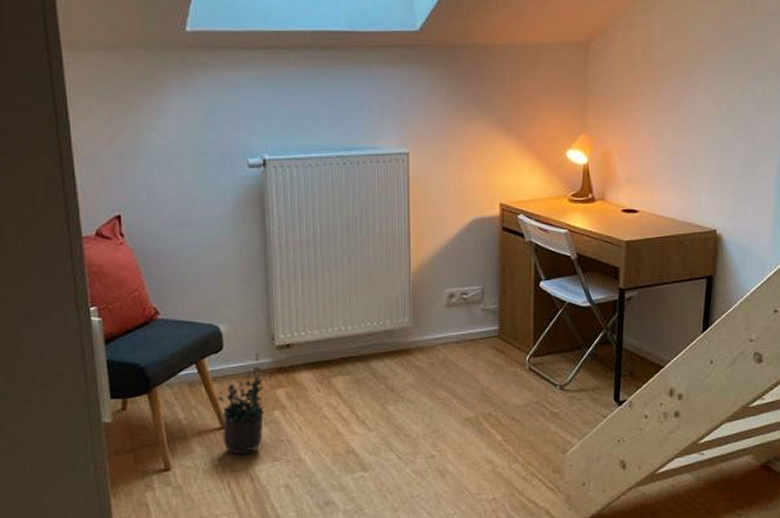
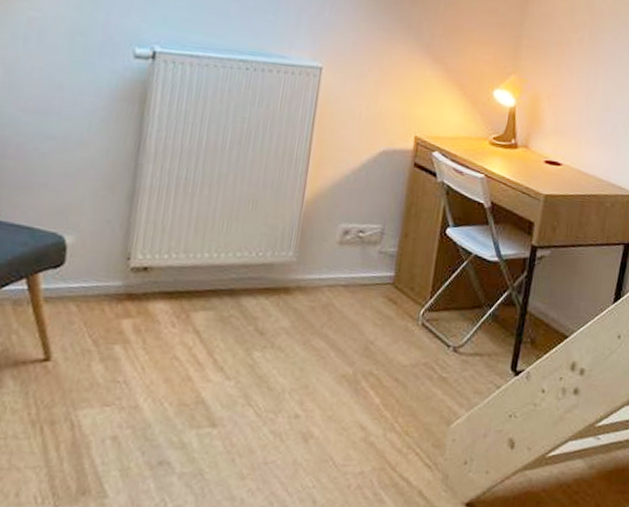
potted plant: present [217,352,273,457] -> none [43,273,120,397]

